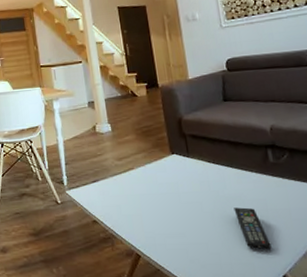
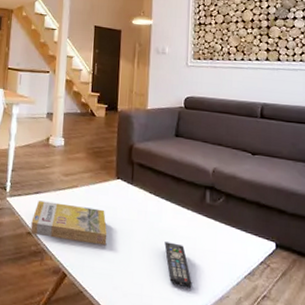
book: none [94,186,175,223] -> present [30,200,107,246]

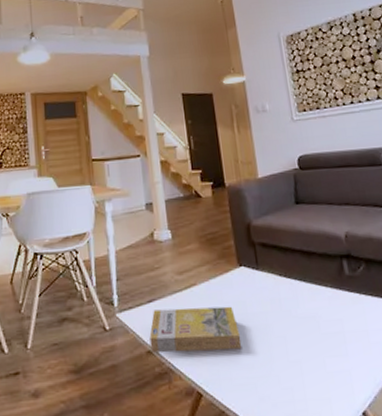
remote control: present [164,241,192,287] -> none [308,329,349,381]

